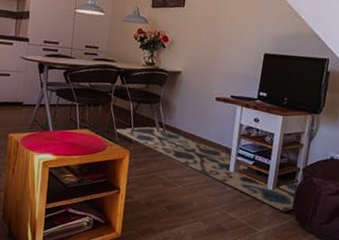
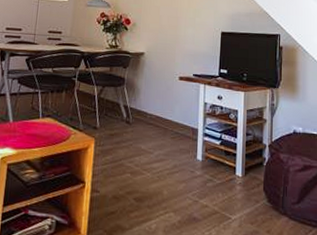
rug: present [114,126,301,212] -> none [78,110,269,194]

